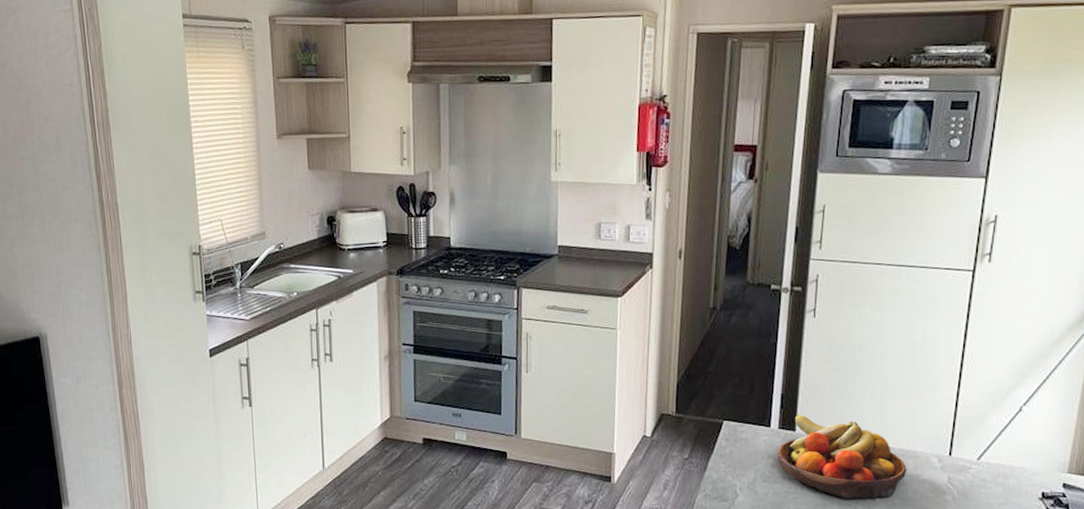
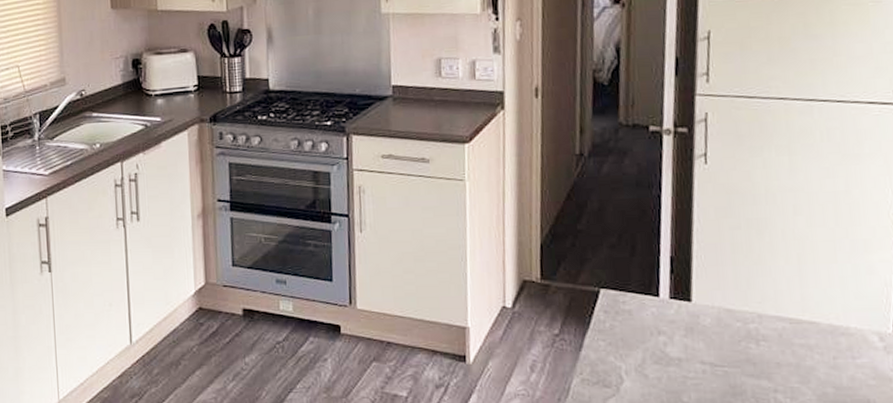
fruit bowl: present [777,414,907,499] -> none [669,281,839,386]

